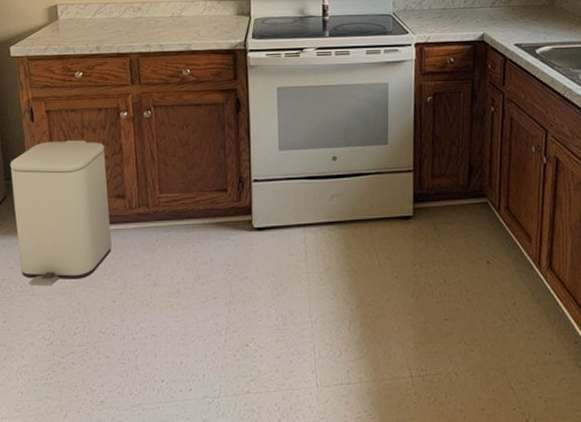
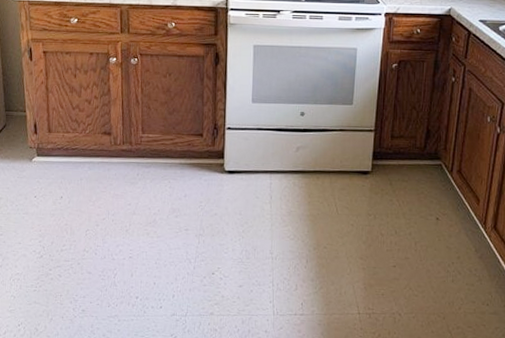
pedal bin: present [9,140,112,287] -> none [9,79,98,207]

